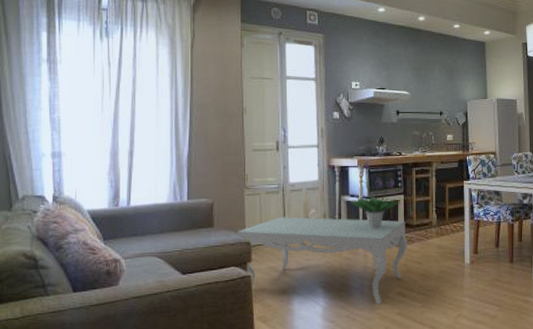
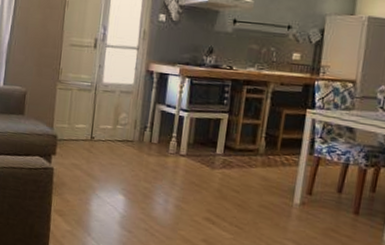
coffee table: present [237,217,408,305] -> none [45,115,226,226]
potted plant: present [351,161,399,229] -> none [166,70,222,146]

